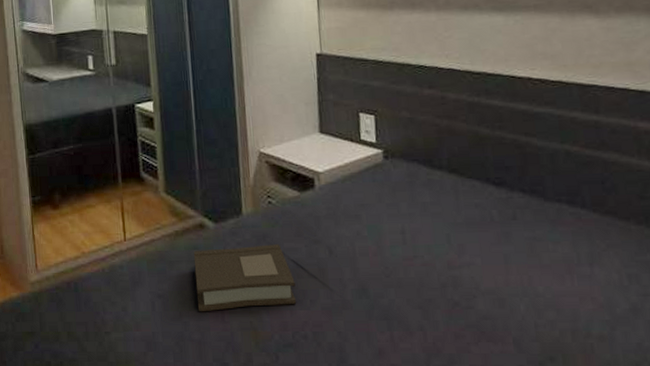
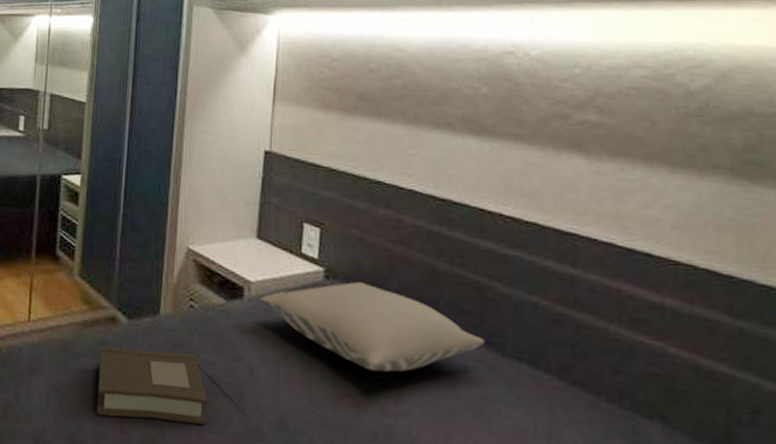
pillow: none [329,156,528,232] -> present [260,281,484,372]

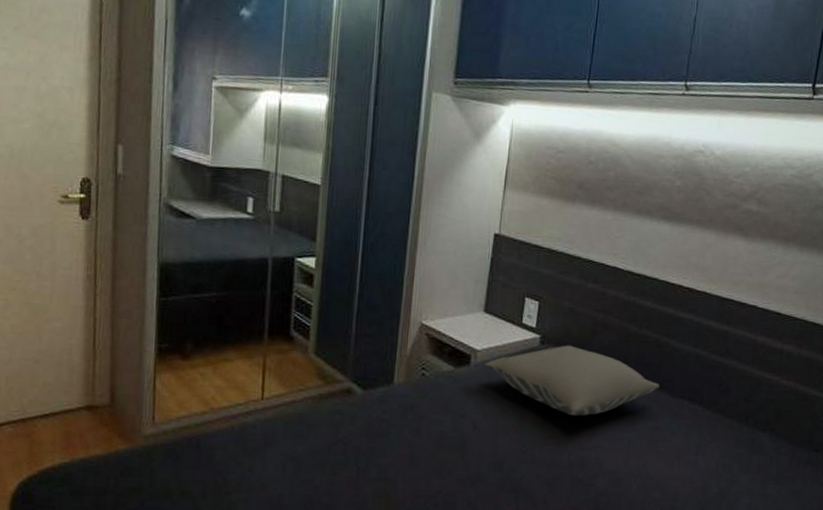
book: present [96,345,207,425] -> none [331,415,435,477]

